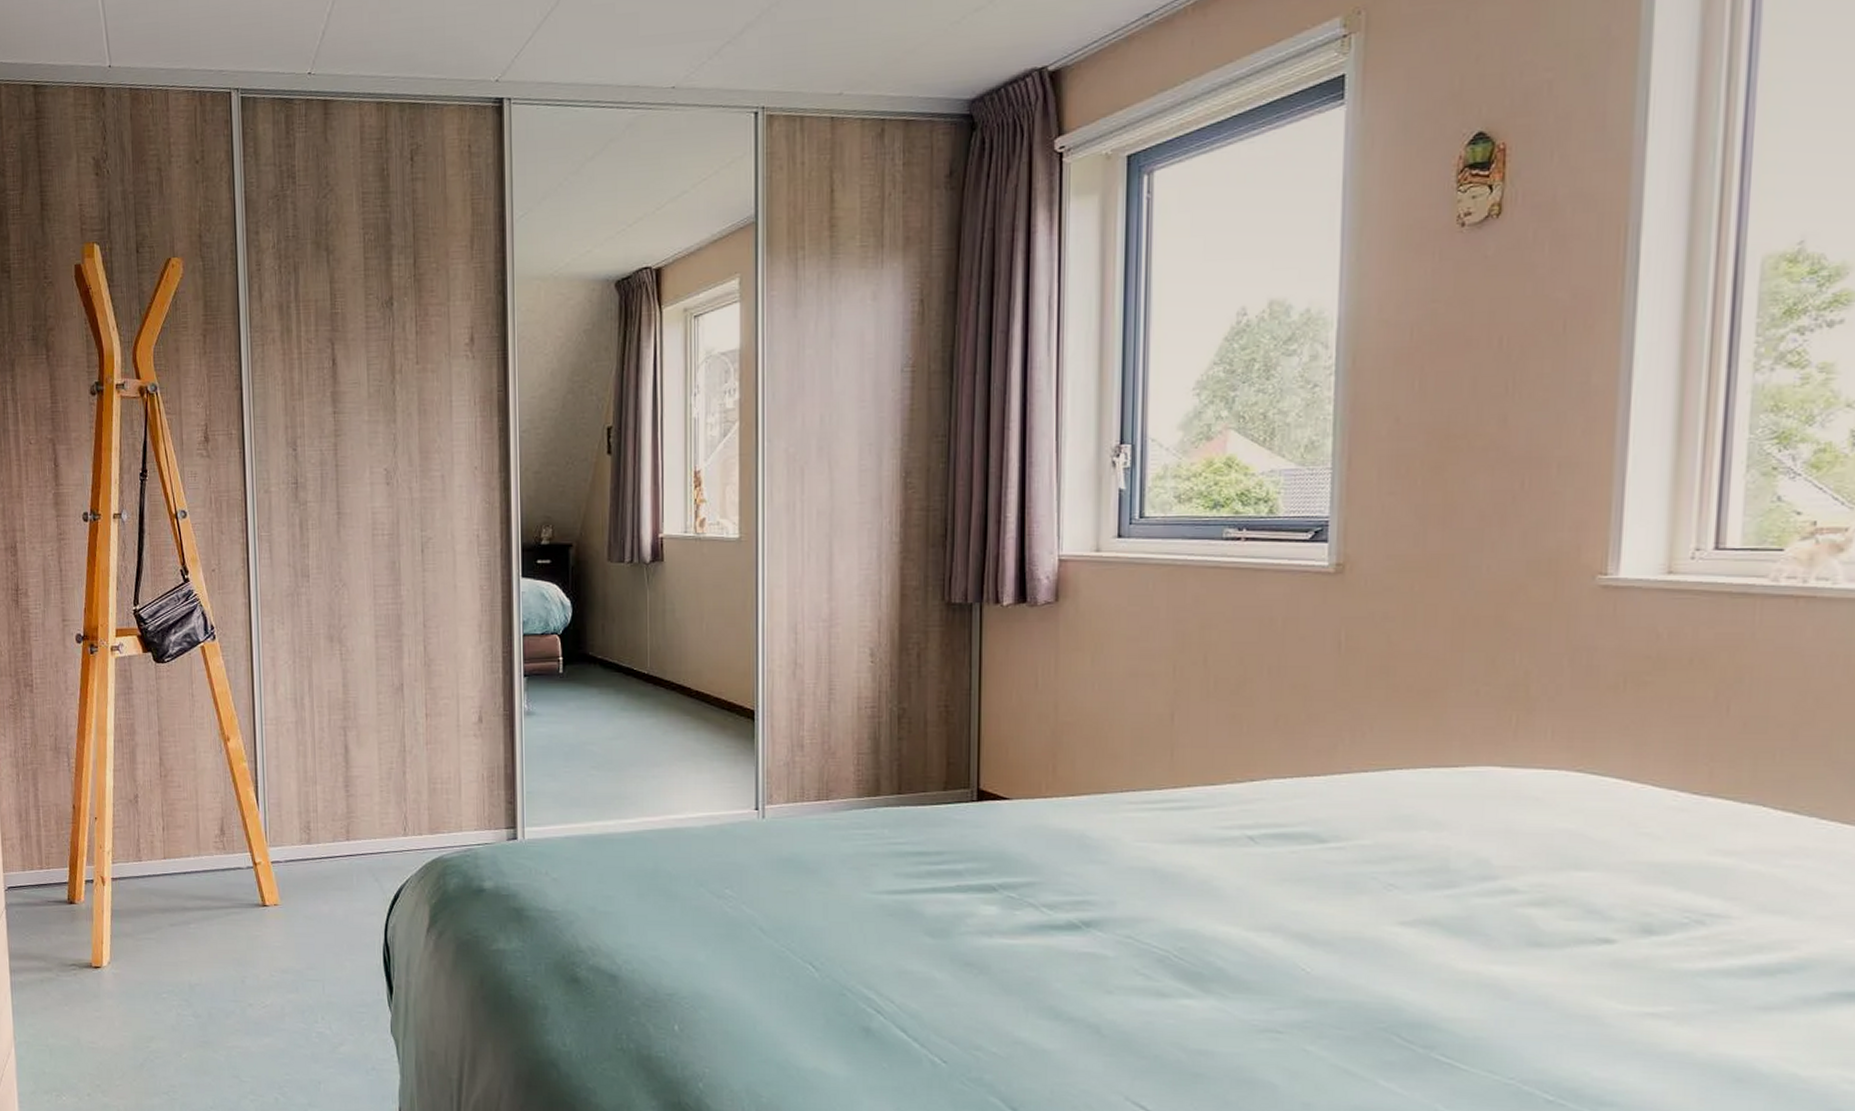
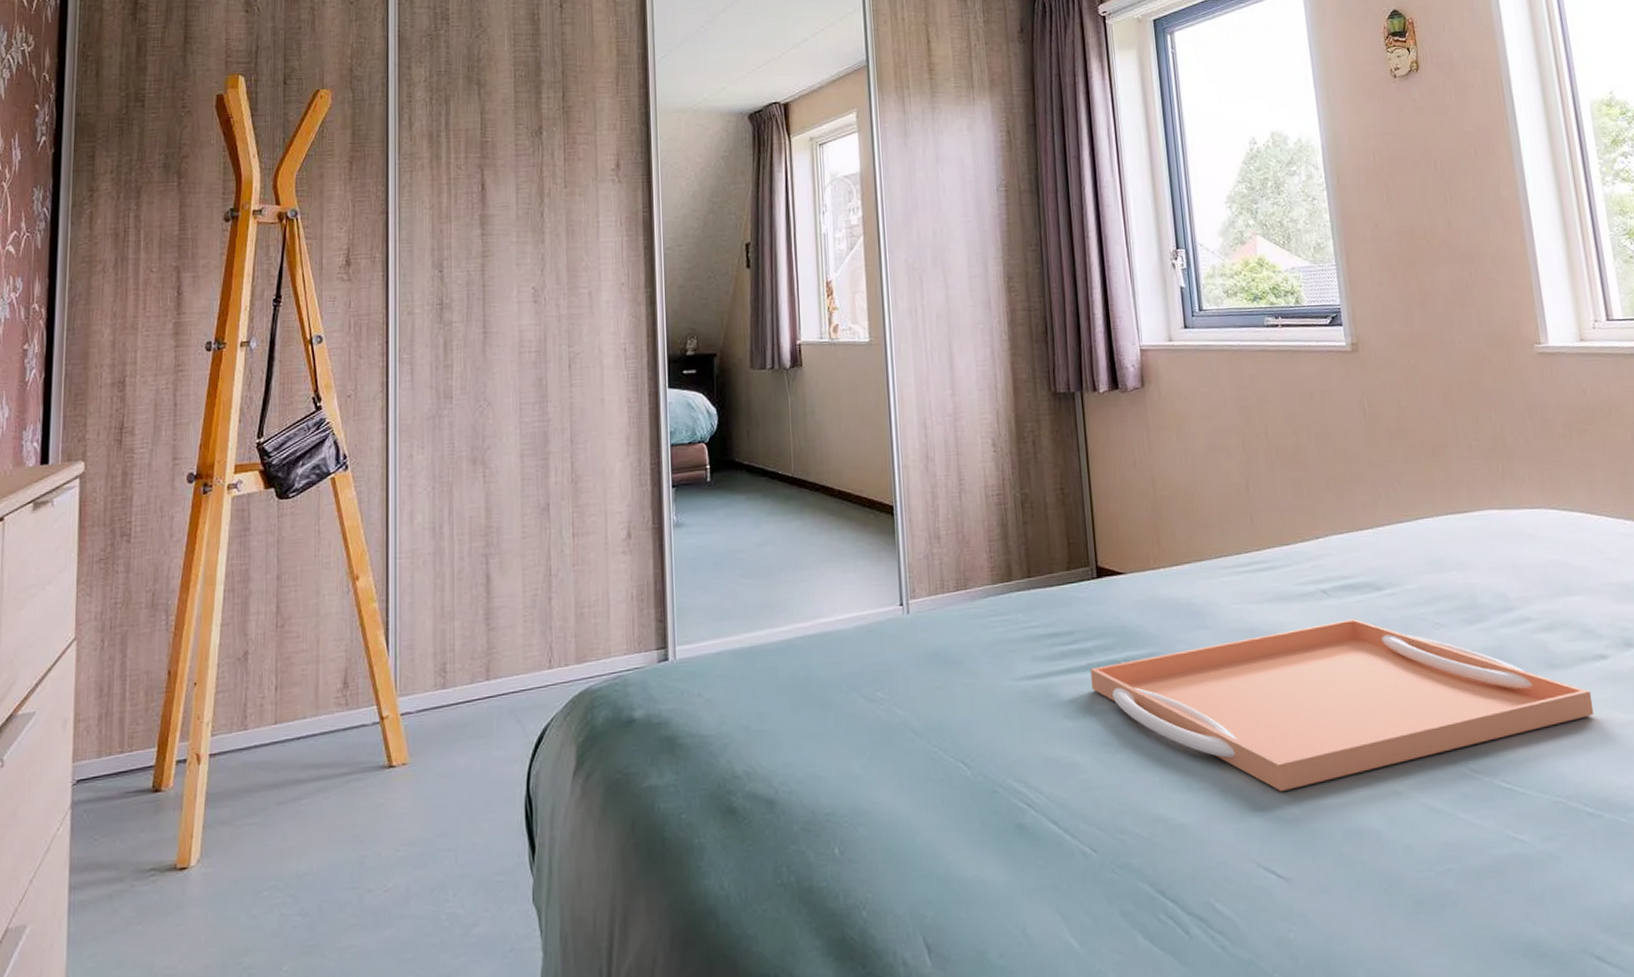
serving tray: none [959,870,1582,1033] -> present [1090,619,1594,791]

